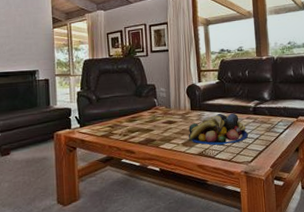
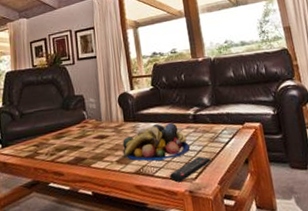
remote control: none [229,143,267,164] -> present [170,156,212,183]

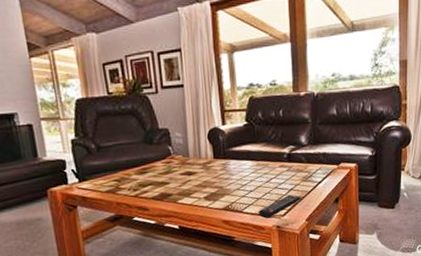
fruit bowl: present [122,122,191,161] -> none [211,160,282,198]

